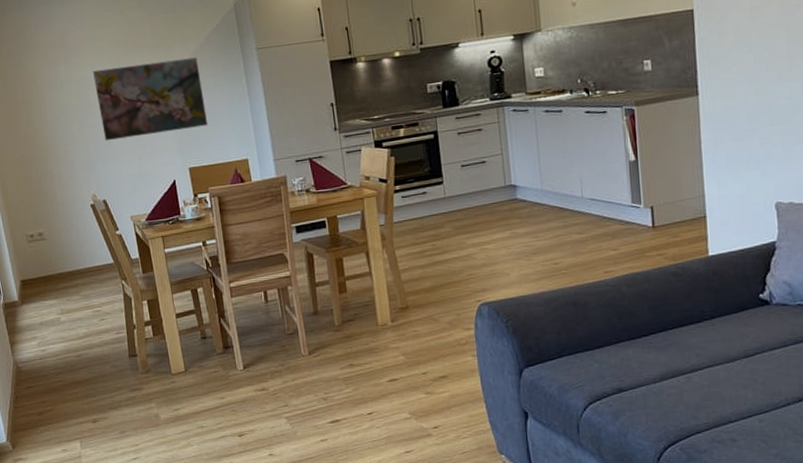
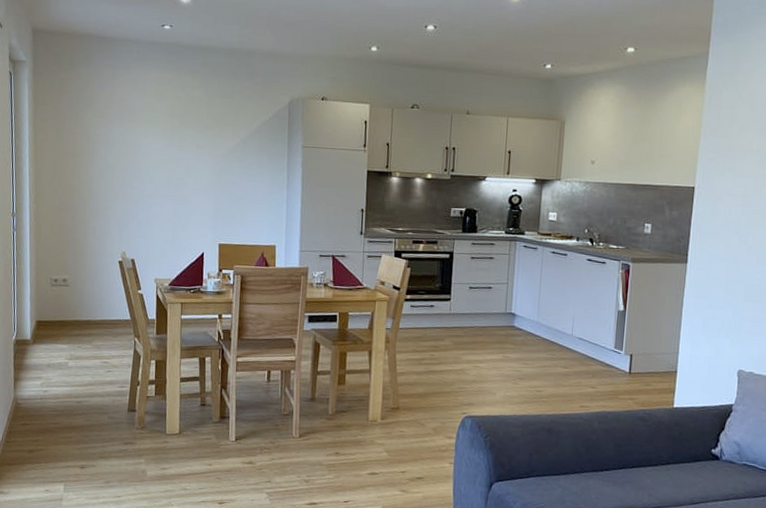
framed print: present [93,57,209,141] -> none [144,137,246,208]

